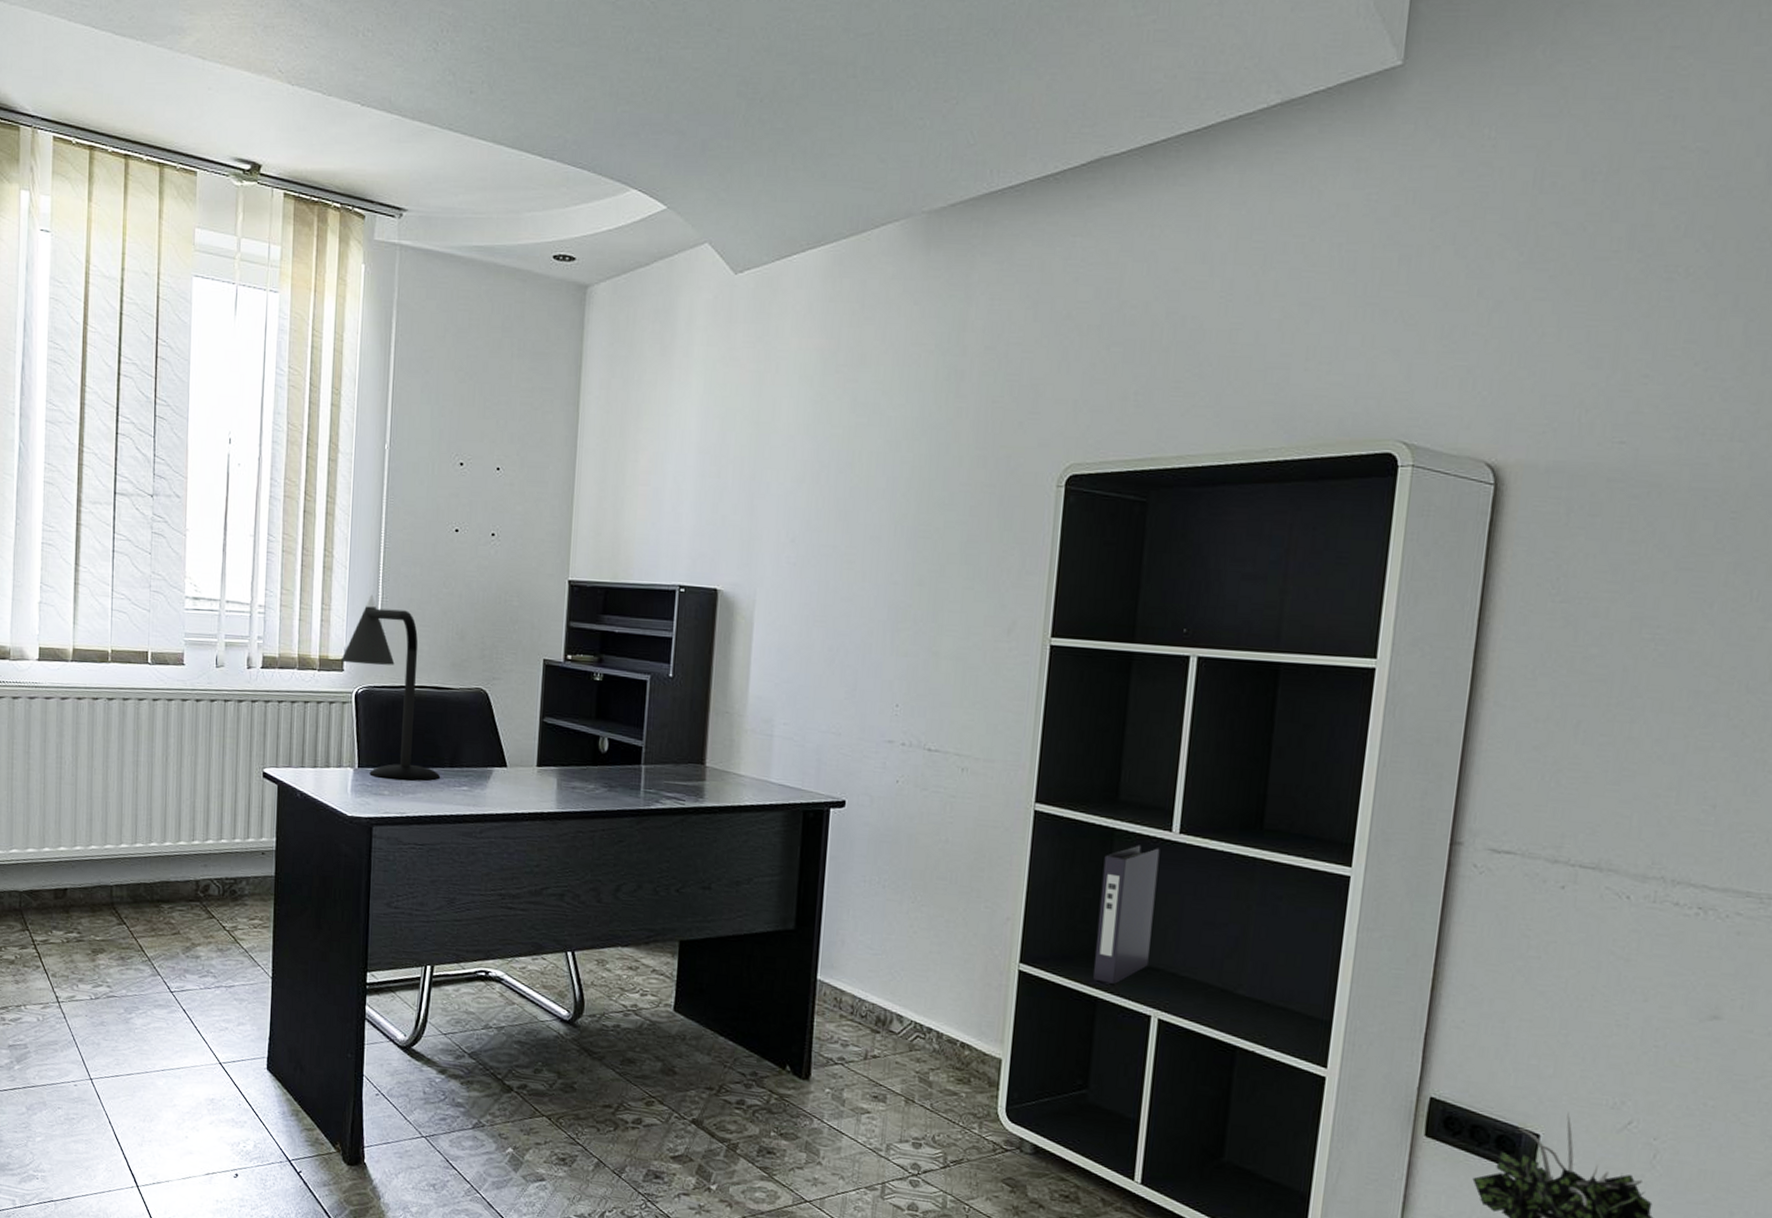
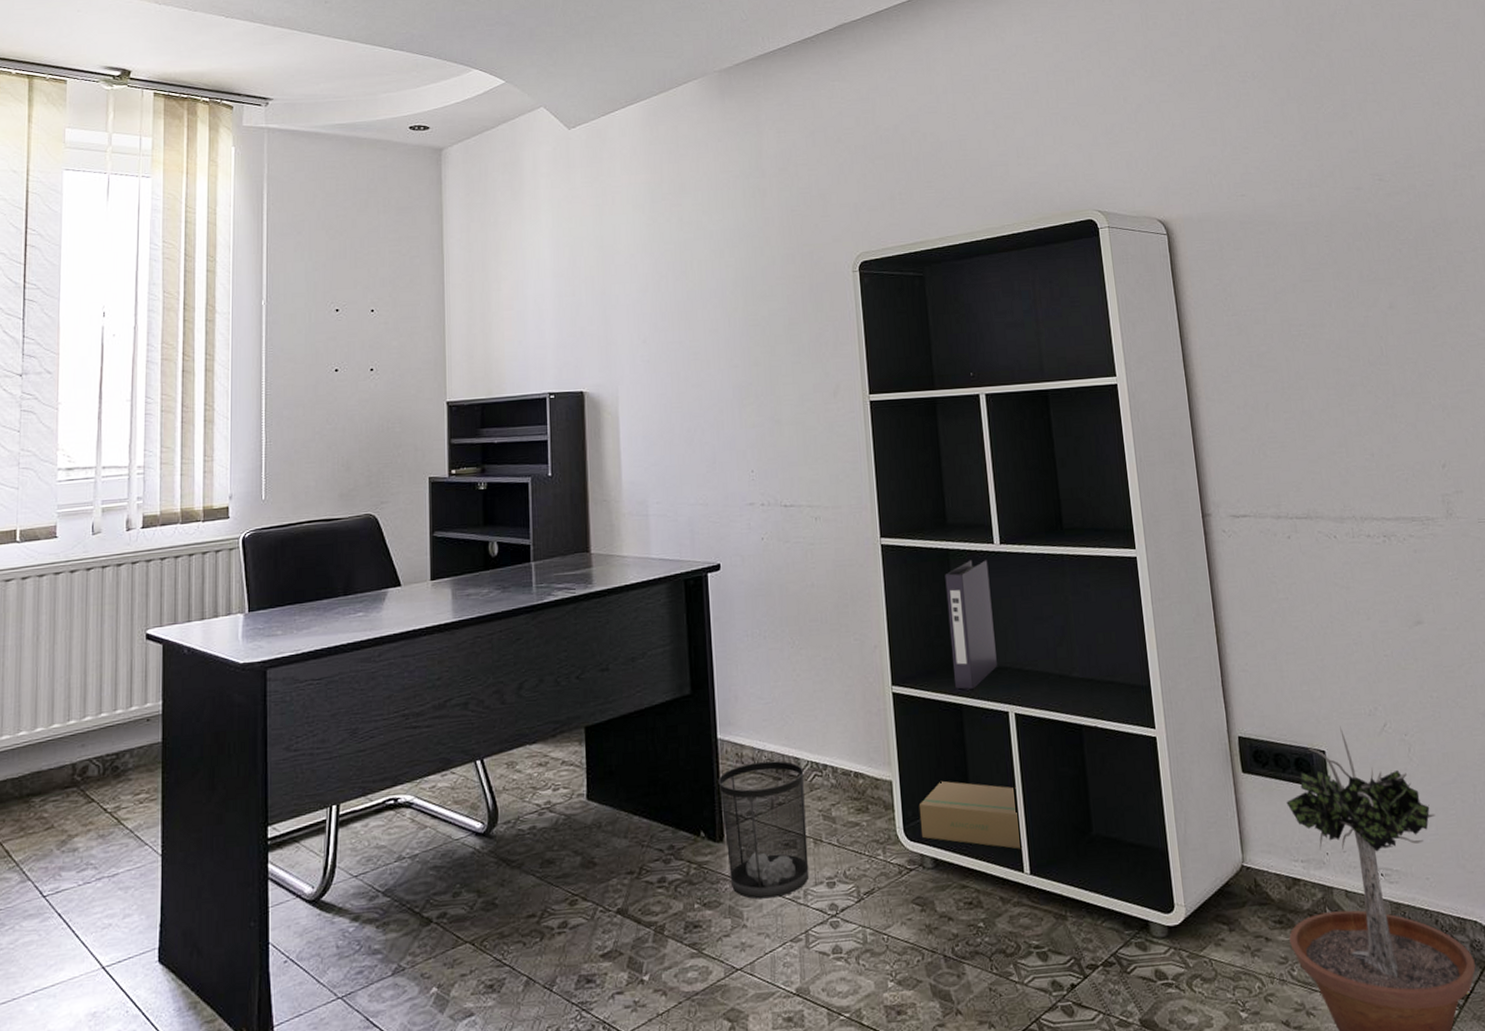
desk lamp: present [340,594,440,782] -> none [226,440,334,620]
waste bin: none [811,1010,906,1145] -> present [718,761,809,899]
box: none [1025,1070,1143,1157] -> present [919,780,1023,849]

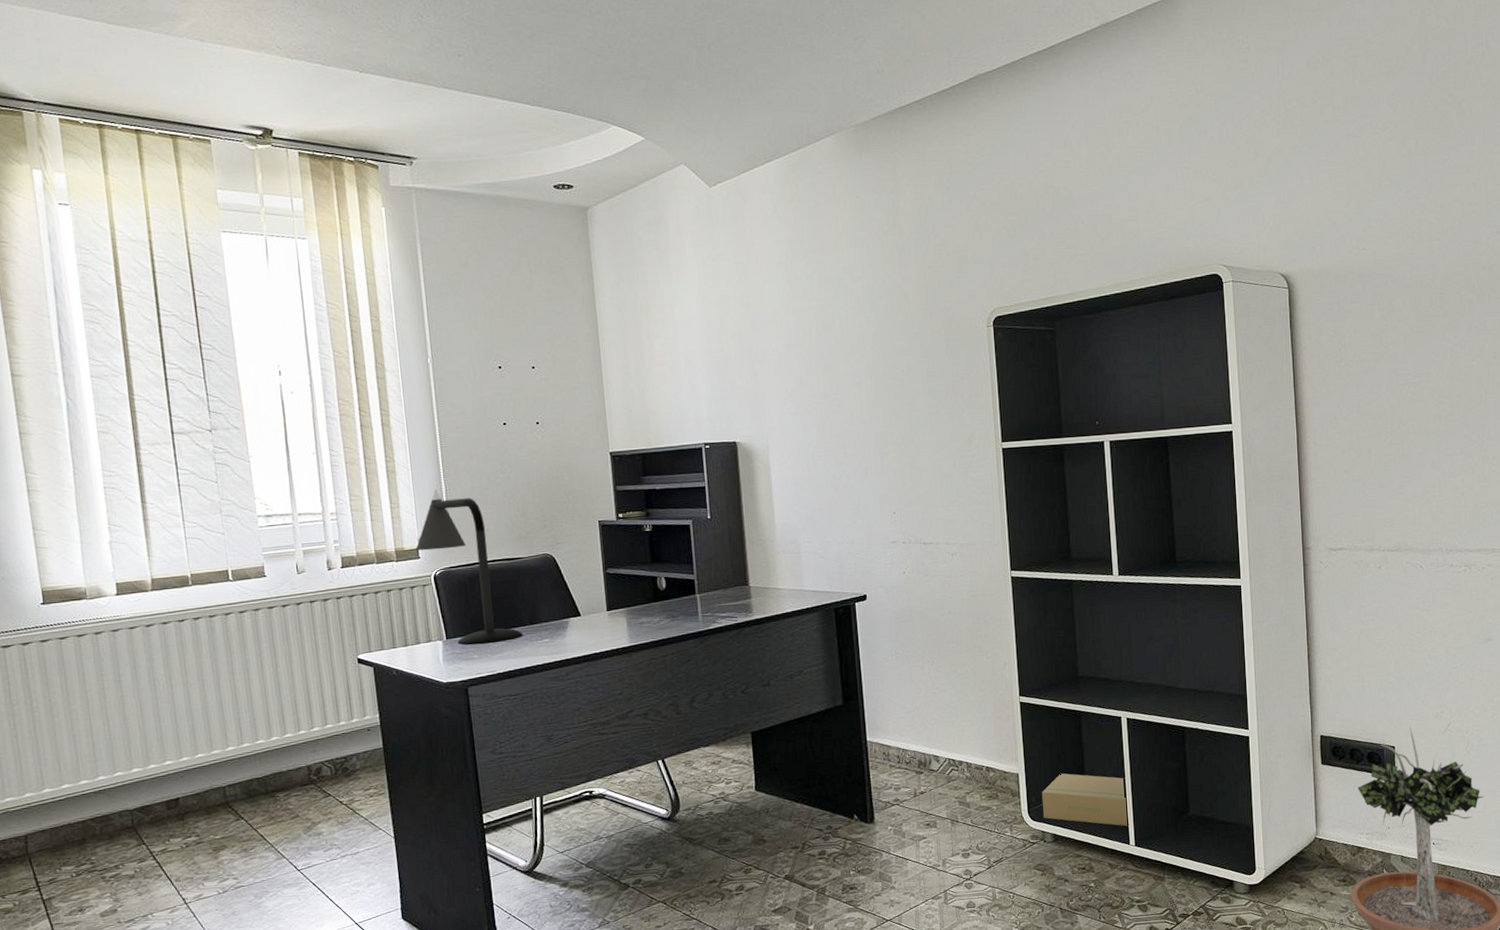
desk lamp: none [226,440,334,620] -> present [415,488,522,646]
waste bin: present [718,761,809,899] -> none [868,758,947,867]
binder: present [945,560,997,690] -> none [1068,589,1113,699]

